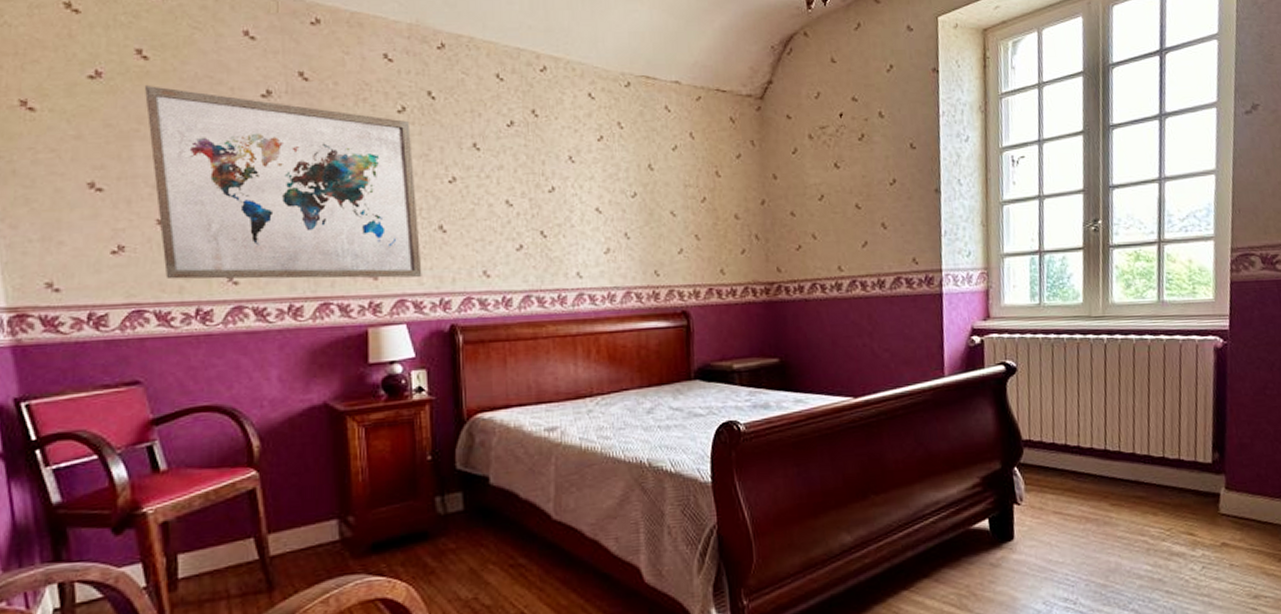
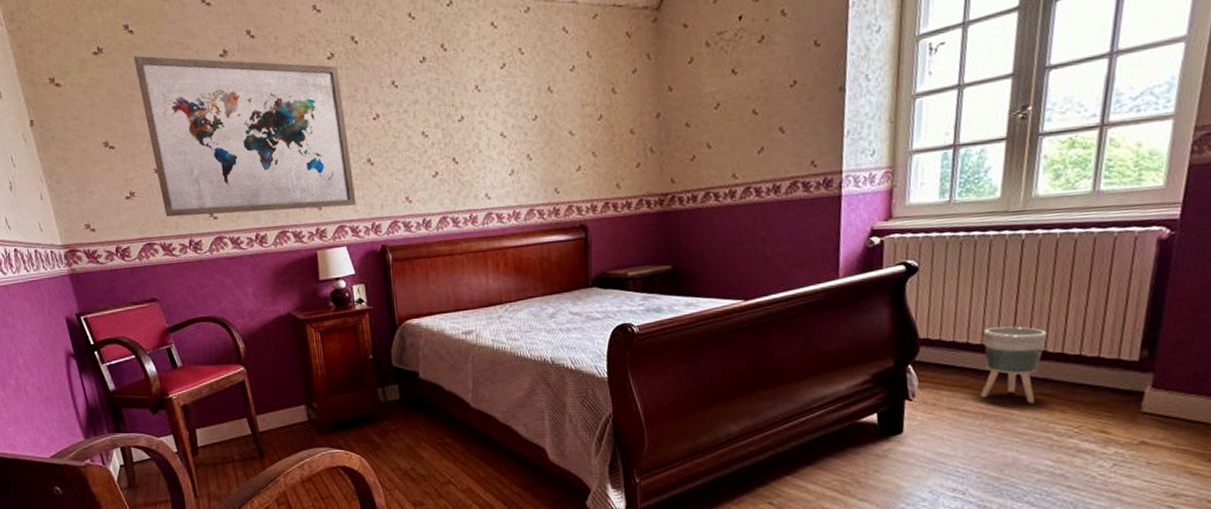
planter: none [1079,428,1135,506] -> present [980,326,1048,403]

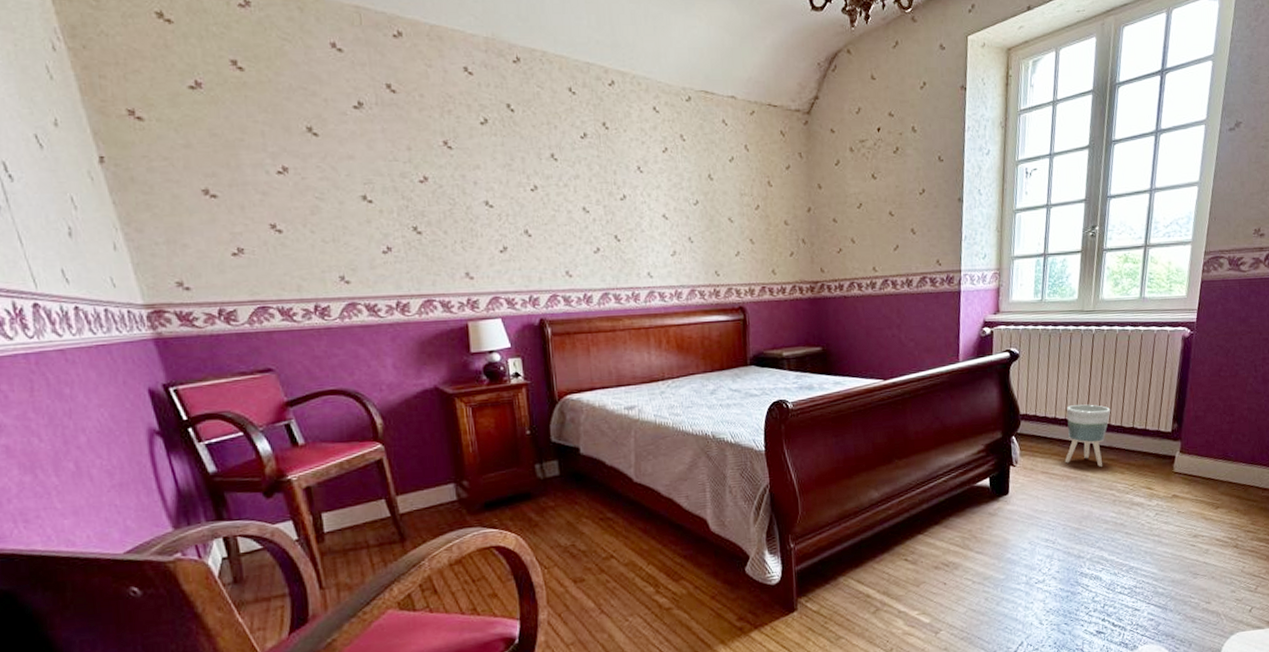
wall art: present [133,56,357,218] -> none [243,96,513,279]

